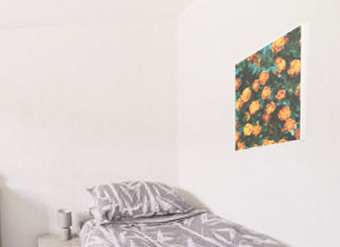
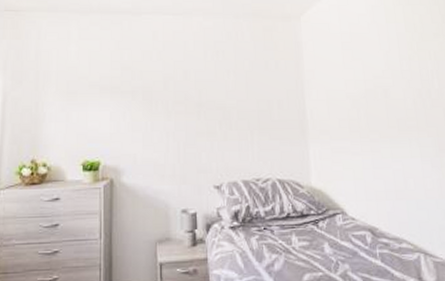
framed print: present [233,21,309,152] -> none [354,32,428,150]

